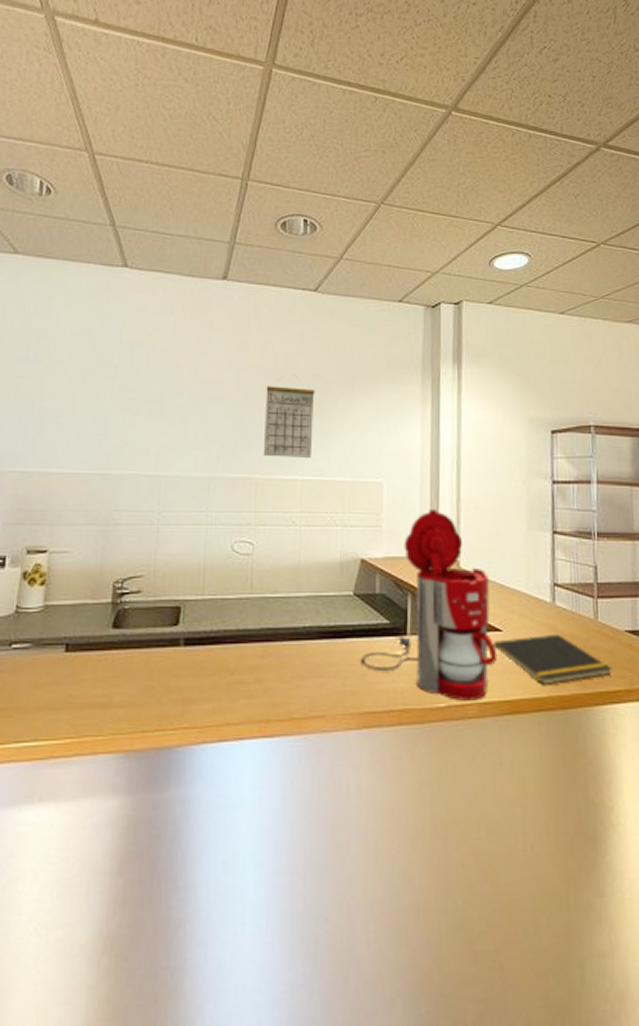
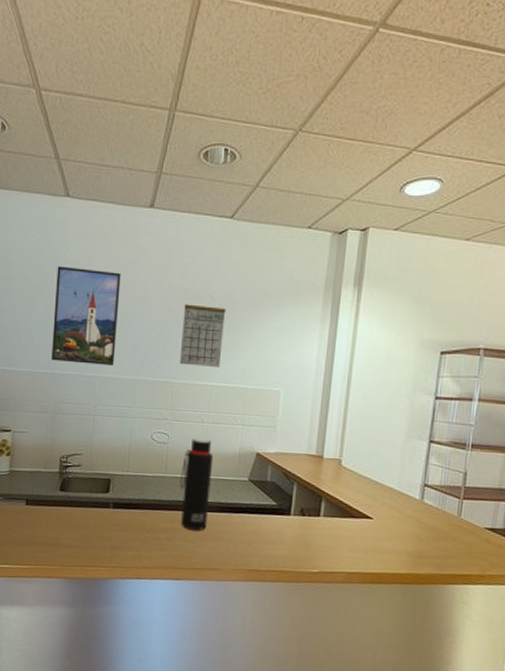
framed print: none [103,345,190,461] -> present [51,266,121,365]
water bottle: none [269,545,310,667] -> present [179,438,214,531]
coffee maker: present [361,508,498,701] -> none [251,415,367,570]
notepad: present [494,634,613,684] -> none [364,525,468,564]

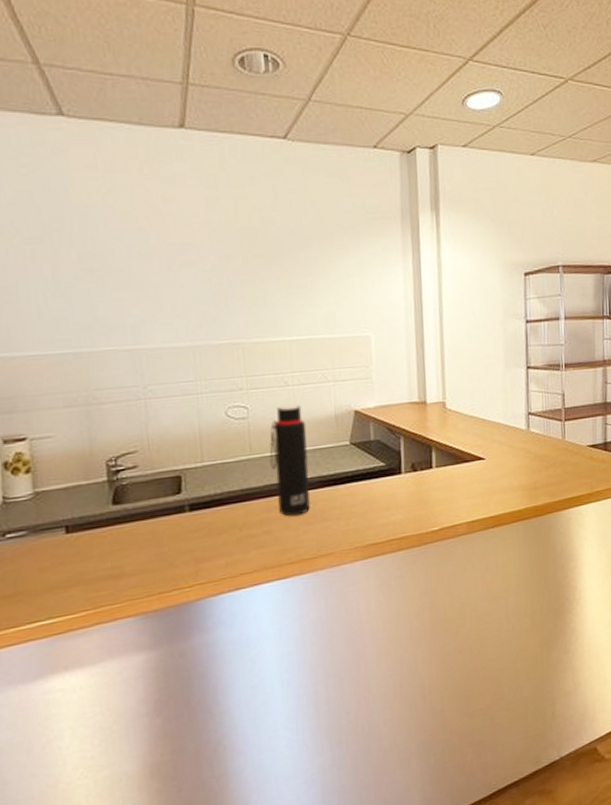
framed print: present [51,266,121,365] -> none [60,209,163,336]
calendar: present [179,297,226,367] -> none [242,234,297,320]

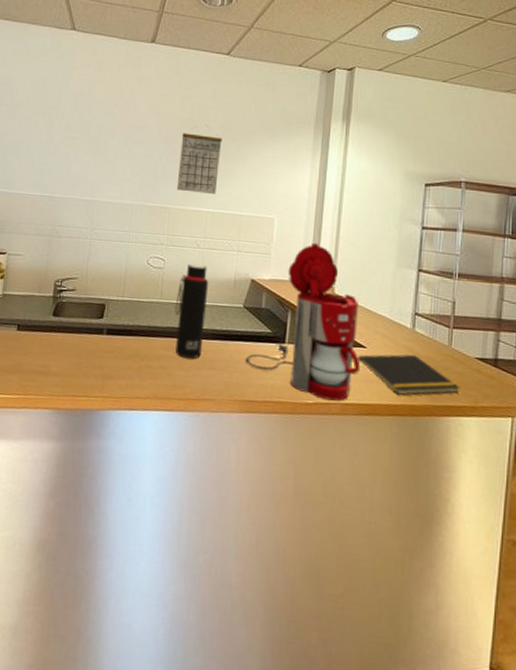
calendar: none [242,234,297,320] -> present [176,126,223,194]
coffee maker: none [361,356,482,523] -> present [246,242,361,401]
notepad: none [478,455,577,499] -> present [358,354,461,395]

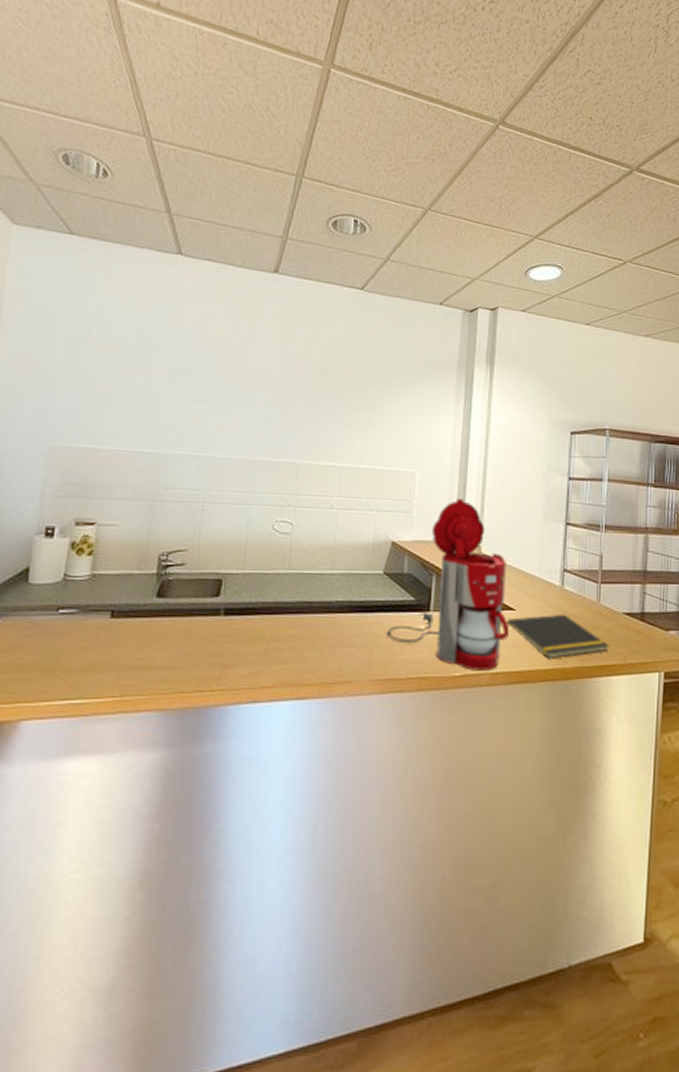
water bottle: present [174,263,209,359] -> none [305,526,345,637]
calendar: present [176,126,223,194] -> none [305,370,357,446]

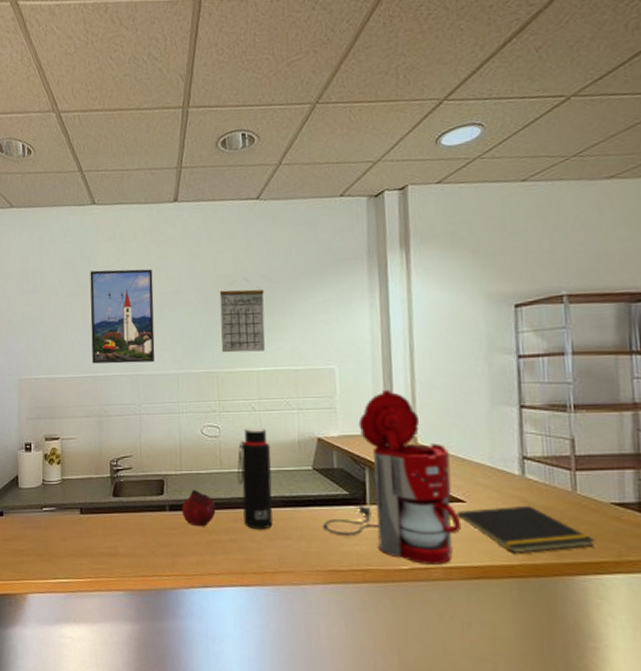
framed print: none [152,329,240,444] -> present [90,269,155,364]
fruit: none [239,592,278,634] -> present [182,490,216,527]
calendar: none [305,370,357,446] -> present [219,280,265,353]
water bottle: none [305,526,345,637] -> present [237,428,273,530]

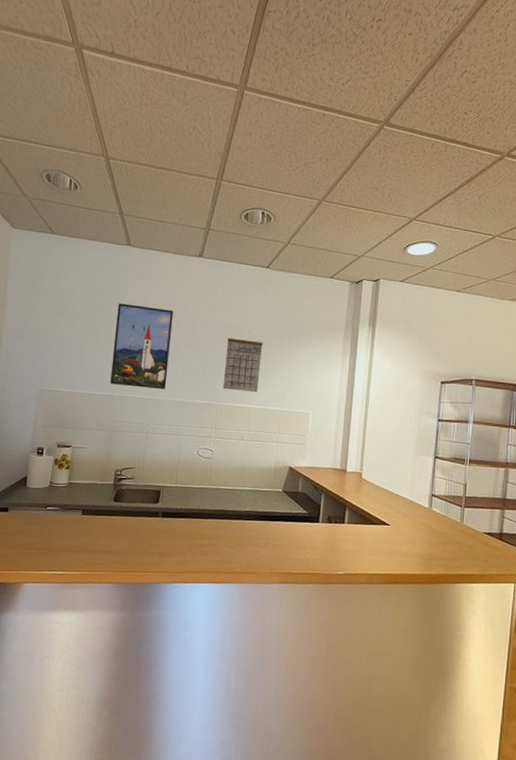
fruit: present [182,490,216,527] -> none [173,501,202,533]
water bottle: present [237,428,273,530] -> none [222,453,252,538]
coffee maker: present [323,389,462,565] -> none [285,434,385,572]
notepad: present [457,505,596,553] -> none [382,530,471,566]

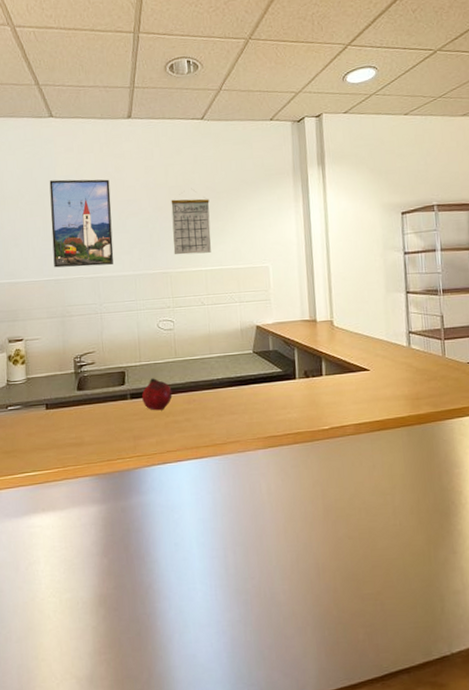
fruit: none [173,501,202,533] -> present [142,378,172,411]

